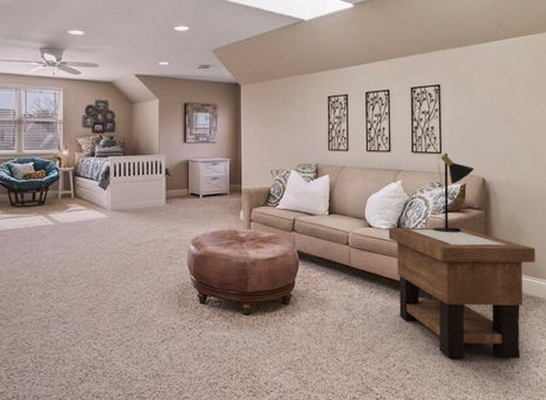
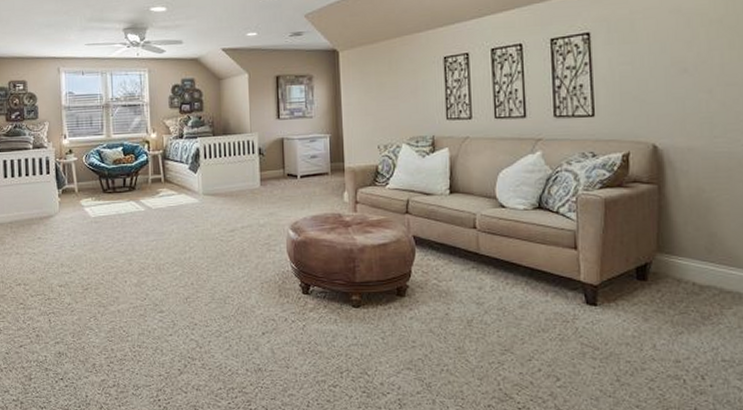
side table: present [388,227,535,360] -> none [526,206,733,369]
table lamp: present [433,153,474,233] -> none [586,115,641,213]

